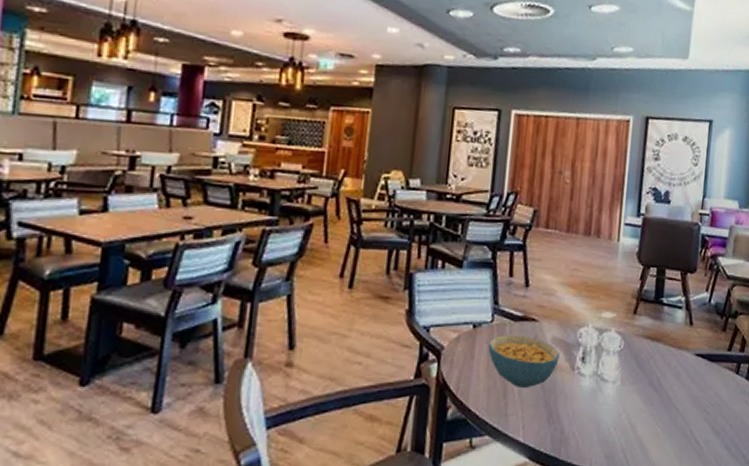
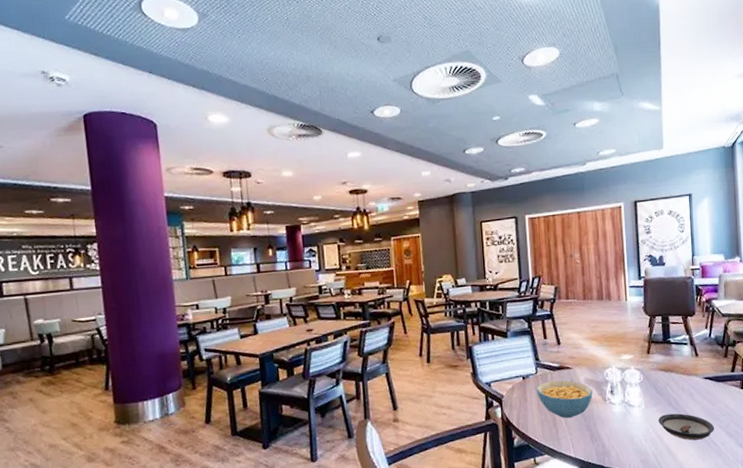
saucer: none [634,396,700,435] -> present [658,413,715,441]

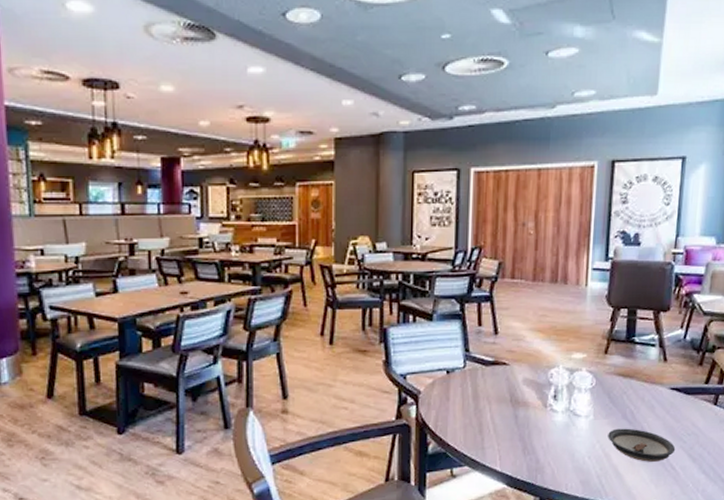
cereal bowl: present [537,380,593,418] -> none [462,377,531,424]

